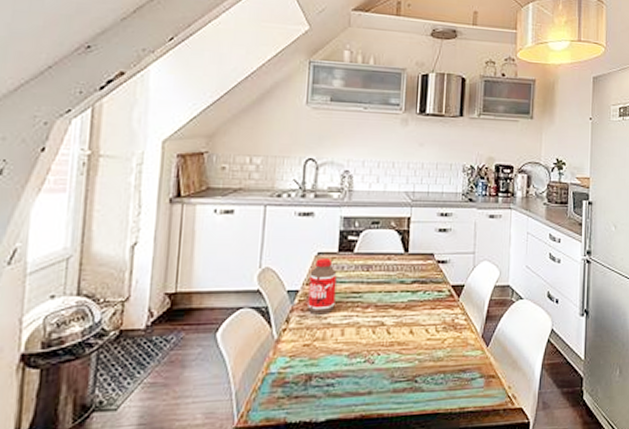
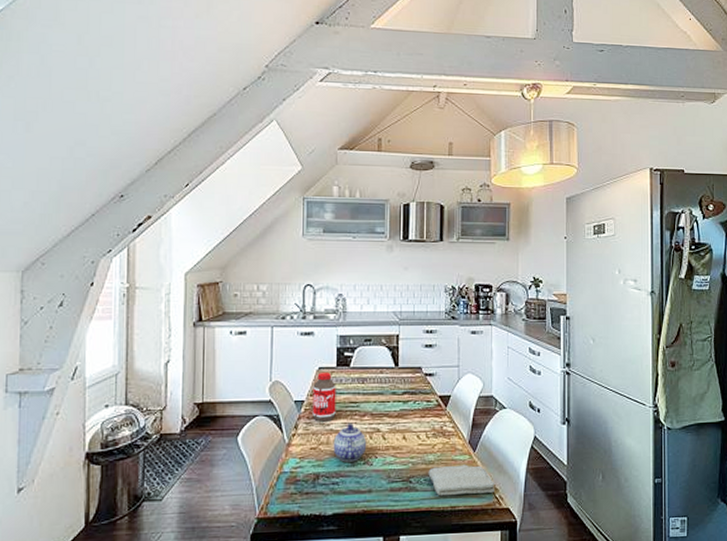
teapot: none [329,315,369,361] -> present [333,422,367,462]
washcloth: none [436,361,509,397] -> present [428,464,496,496]

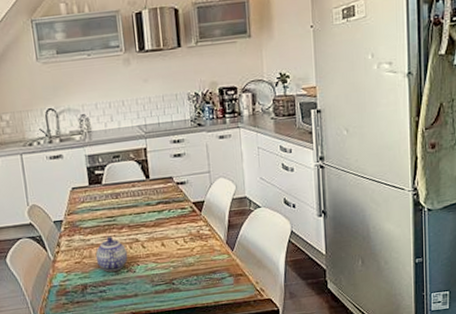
bottle: present [312,372,336,422] -> none [69,191,95,238]
washcloth: present [428,464,496,496] -> none [189,263,256,294]

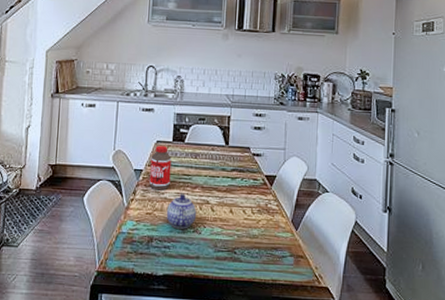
bottle: none [69,191,95,238] -> present [149,146,172,191]

